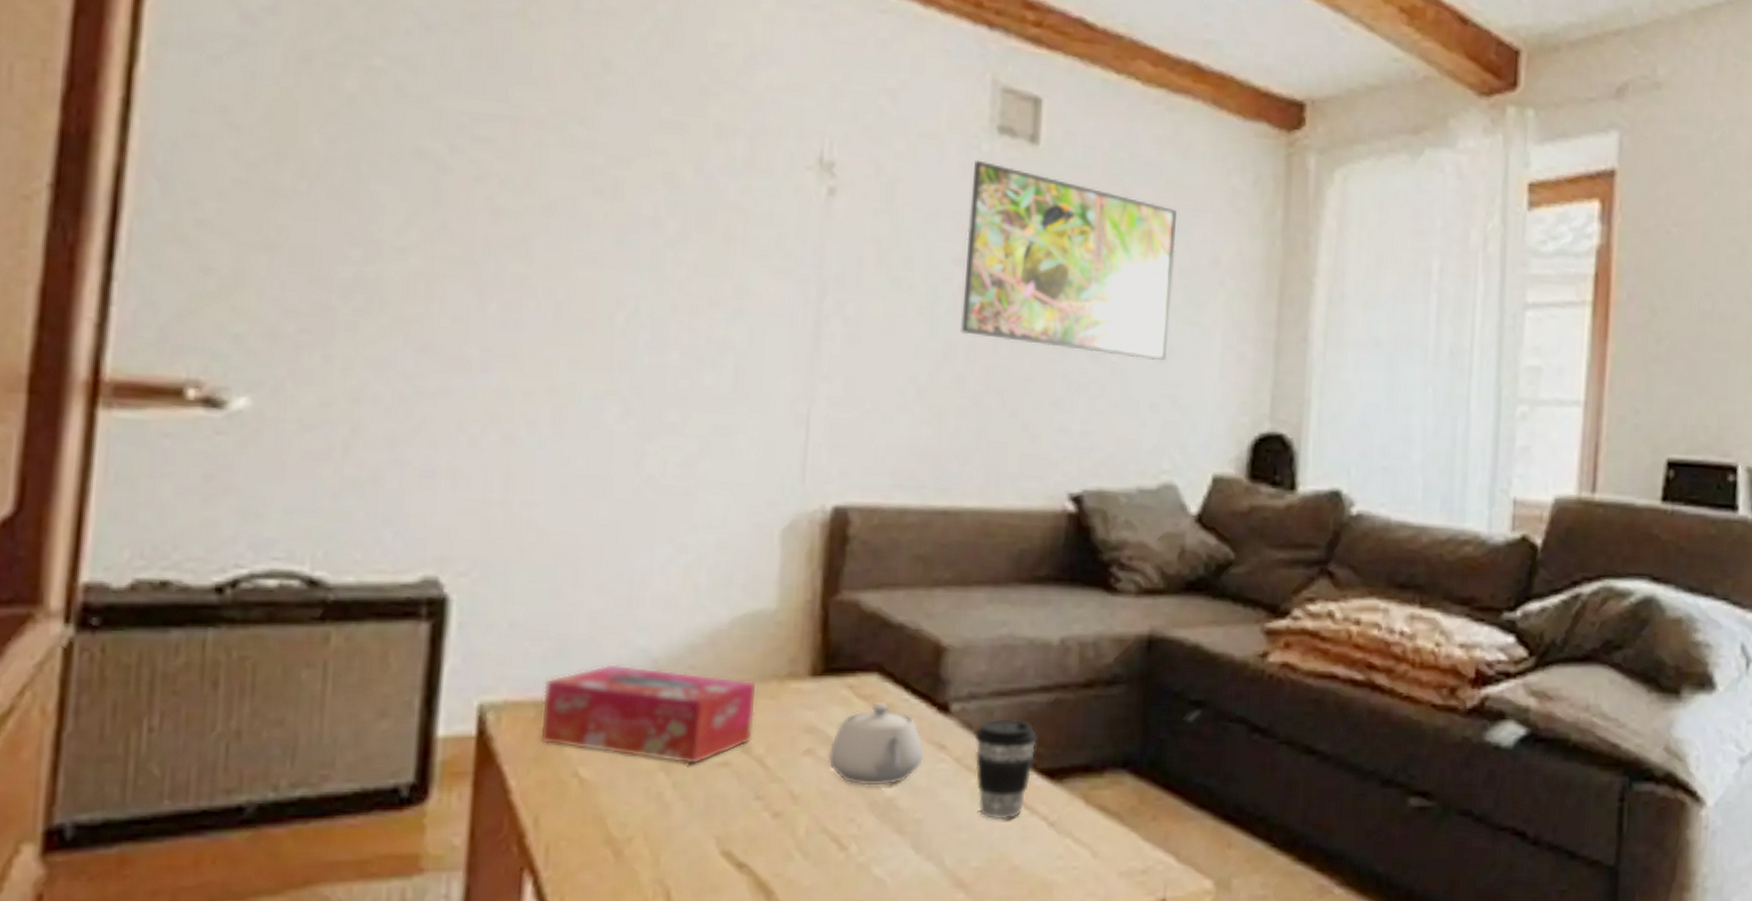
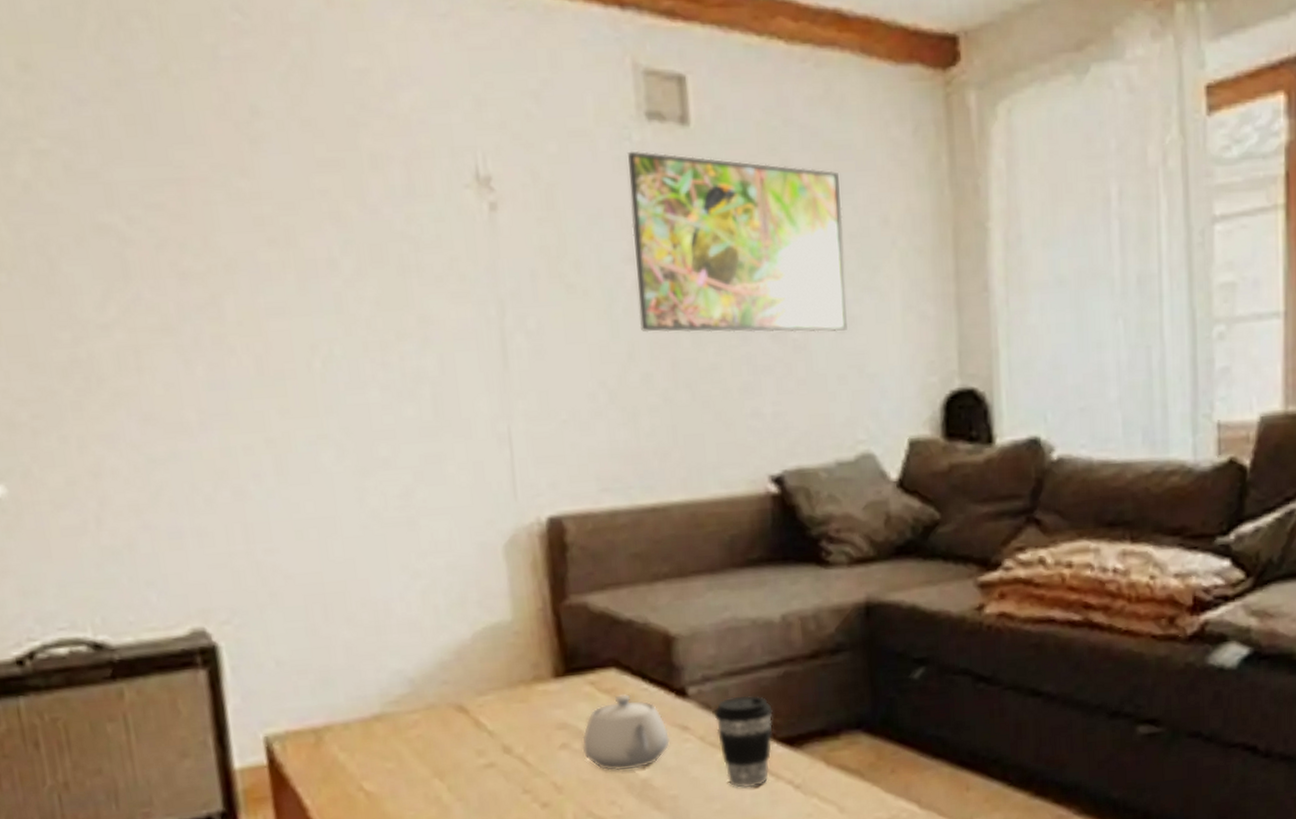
tissue box: present [539,664,758,765] -> none [317,686,512,770]

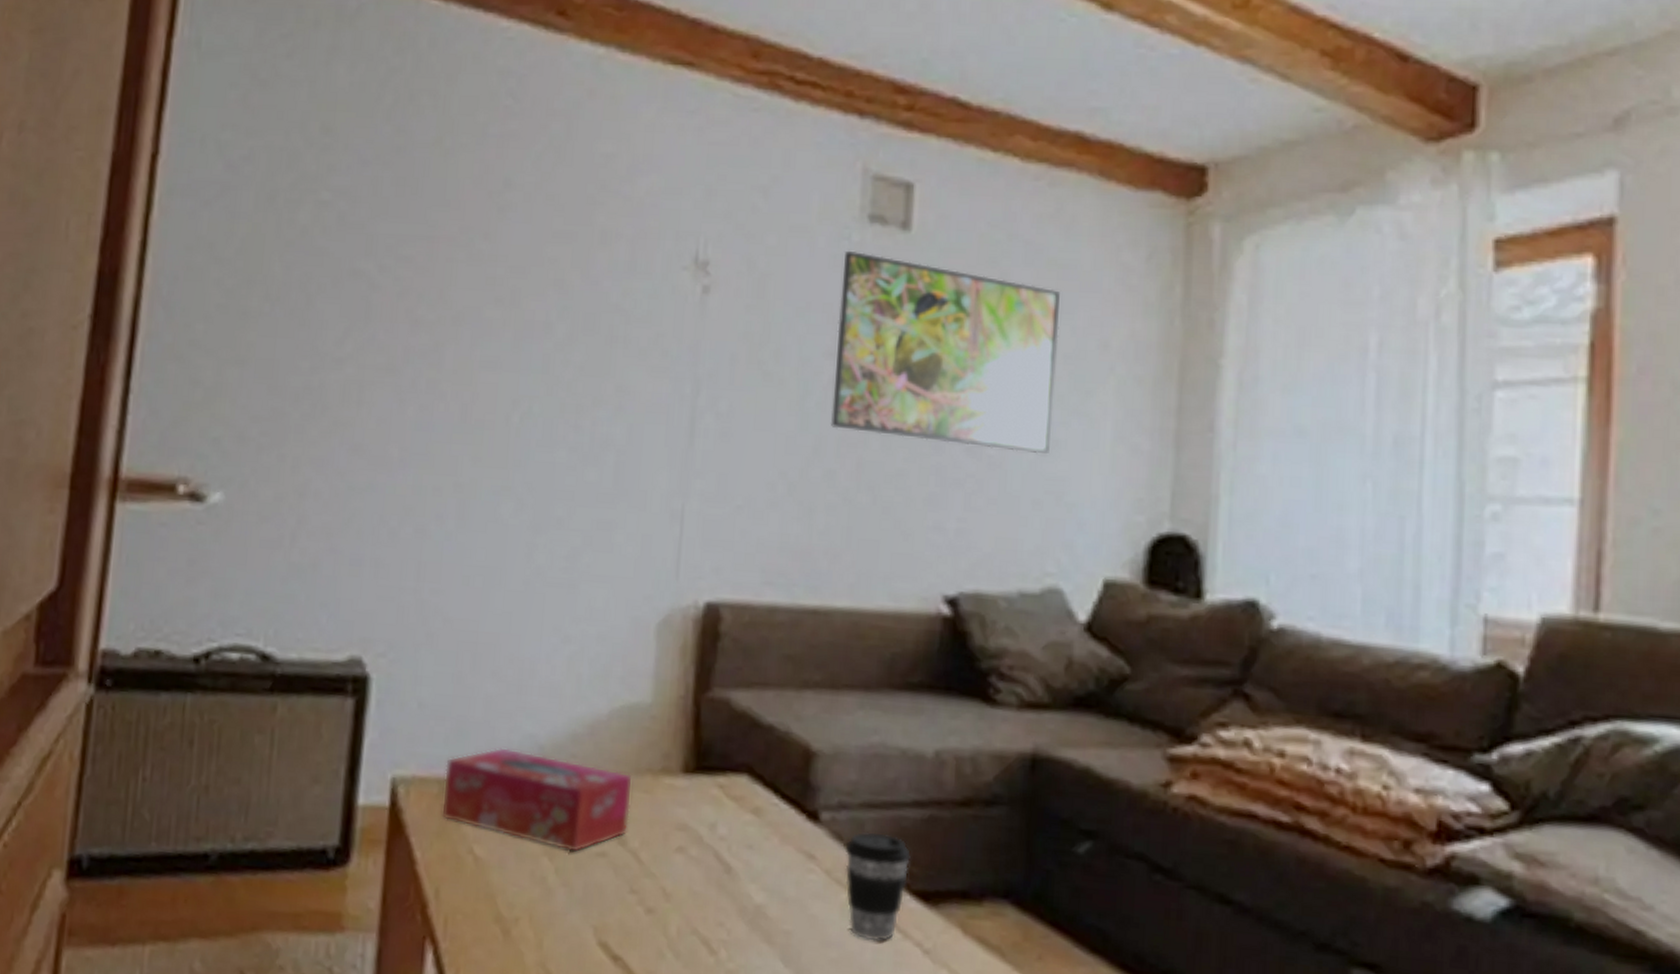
tissue box: none [317,686,512,770] -> present [441,747,633,853]
teapot: present [582,693,671,771] -> none [698,804,794,892]

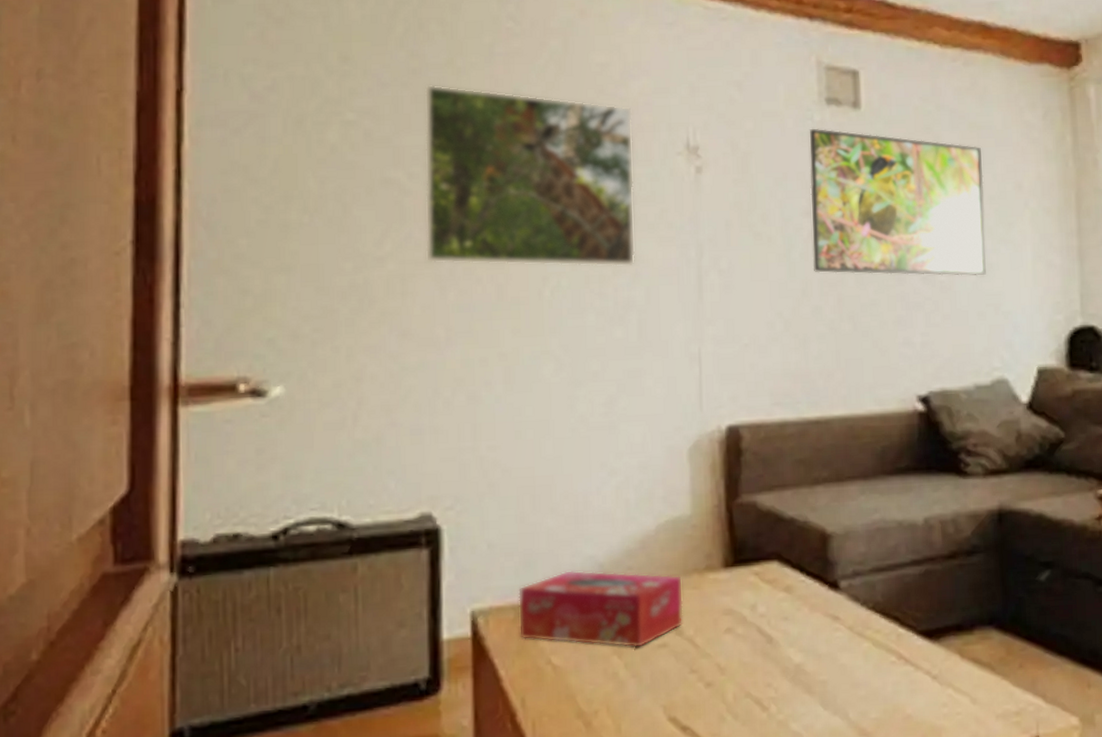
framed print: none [387,165,637,398] -> present [424,84,636,267]
coffee cup: present [845,831,911,942] -> none [862,590,914,677]

